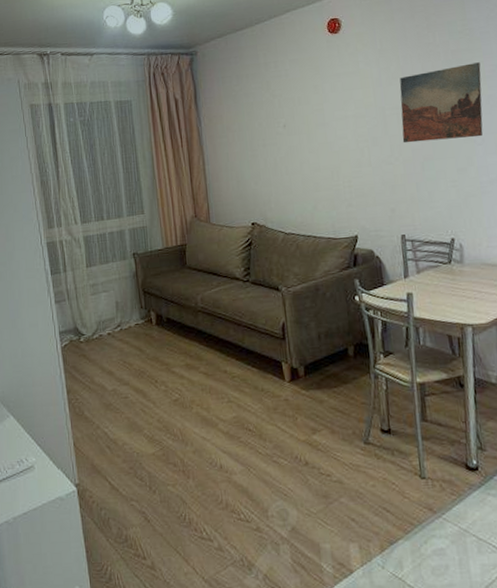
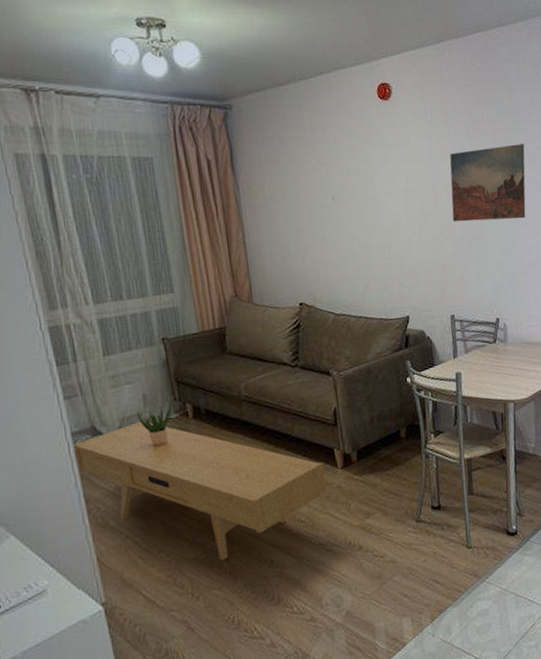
tv console: none [61,324,275,459] -> present [74,420,327,561]
potted plant: none [110,307,139,348] -> present [136,400,173,446]

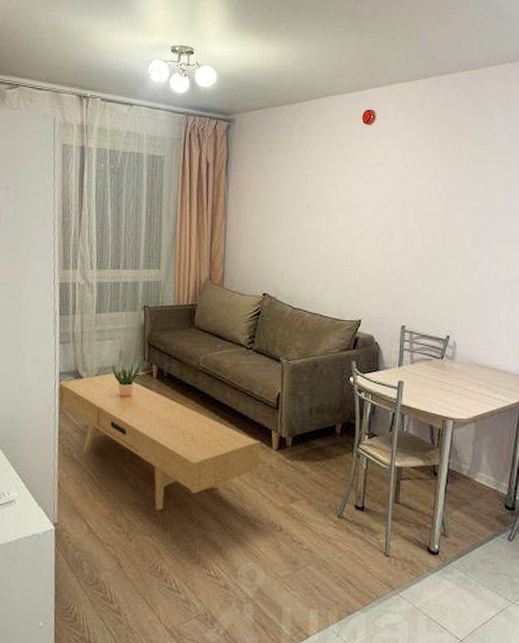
wall art: present [450,144,526,222] -> none [416,174,498,244]

